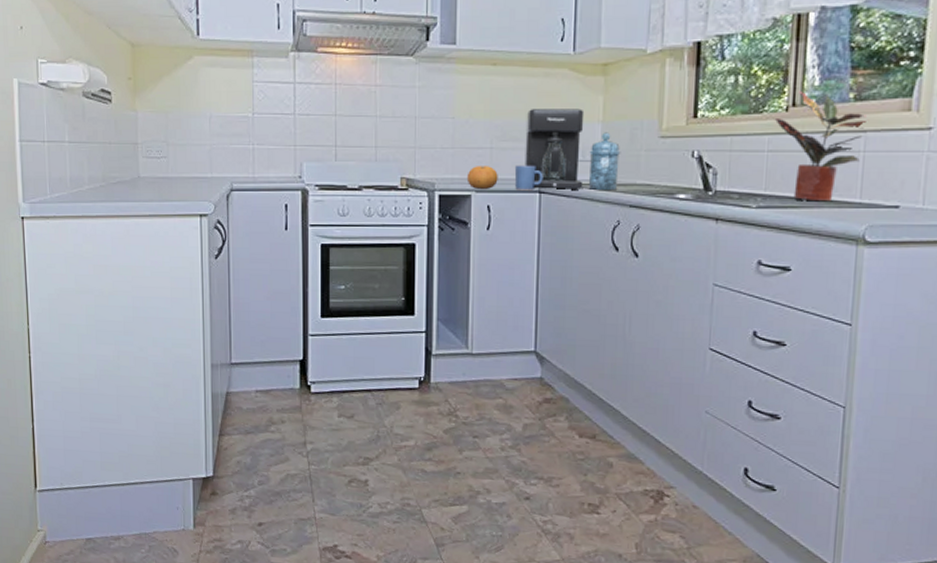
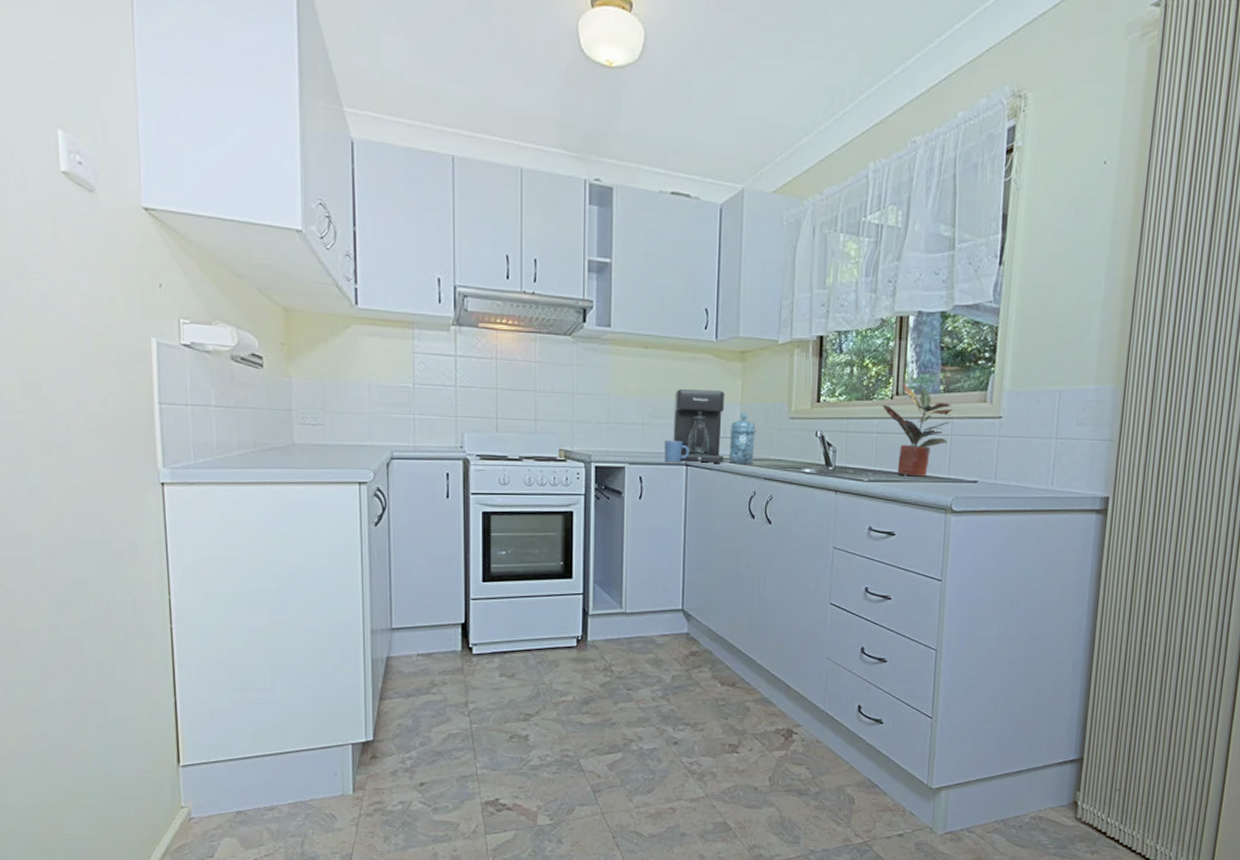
fruit: present [466,166,498,190] -> none [620,440,649,463]

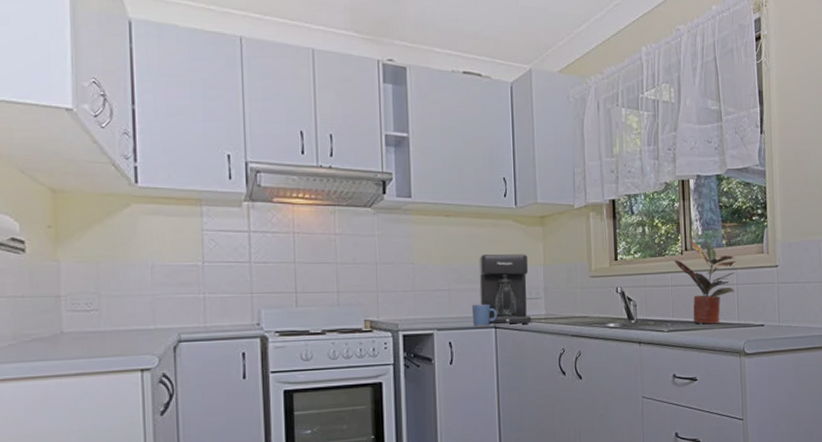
canister: present [728,412,757,464] -> none [535,274,561,323]

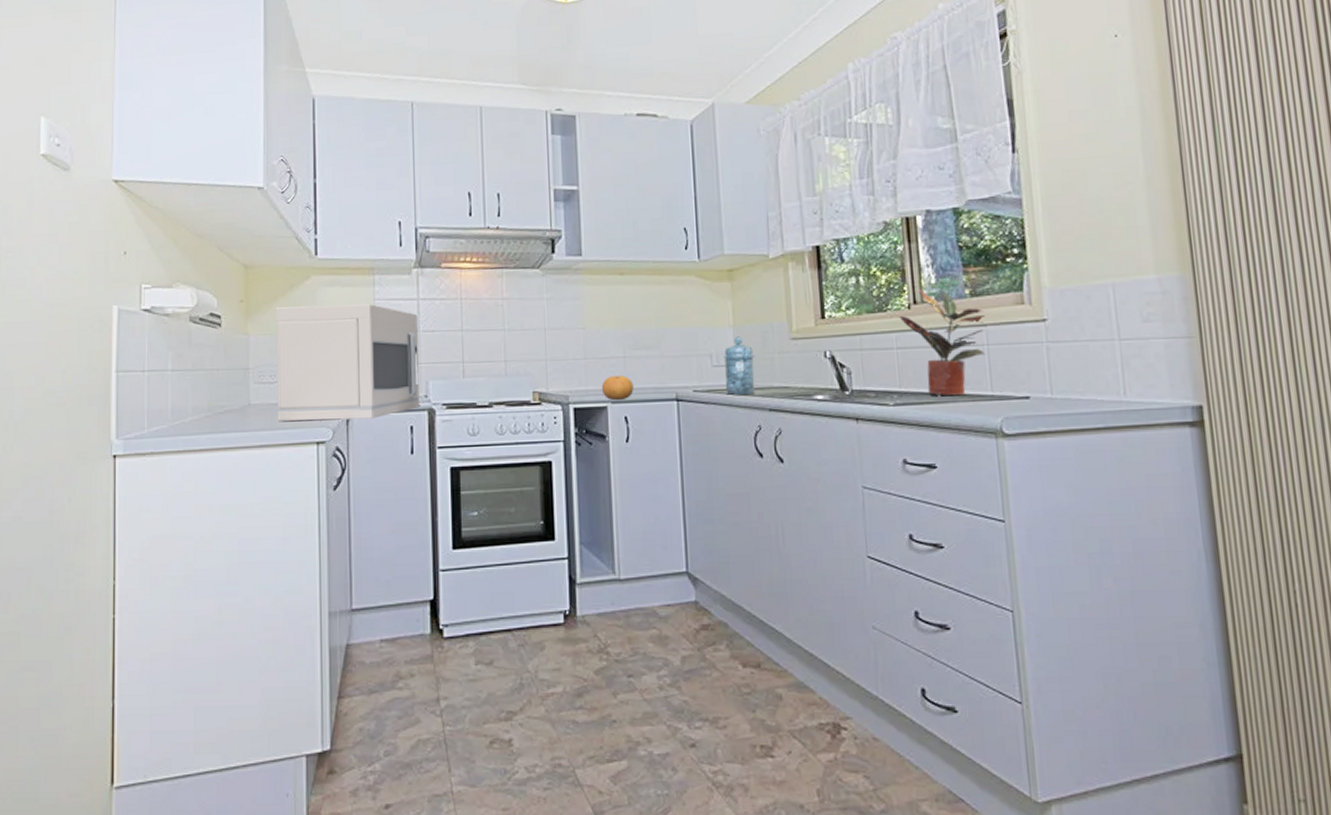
microwave: none [91,233,252,350] -> present [276,303,420,422]
fruit: none [428,306,457,329] -> present [601,376,634,401]
mug: present [471,303,498,327] -> none [649,372,680,400]
coffee maker: present [478,254,532,325] -> none [657,314,721,397]
canister: none [535,274,561,323] -> present [723,336,755,395]

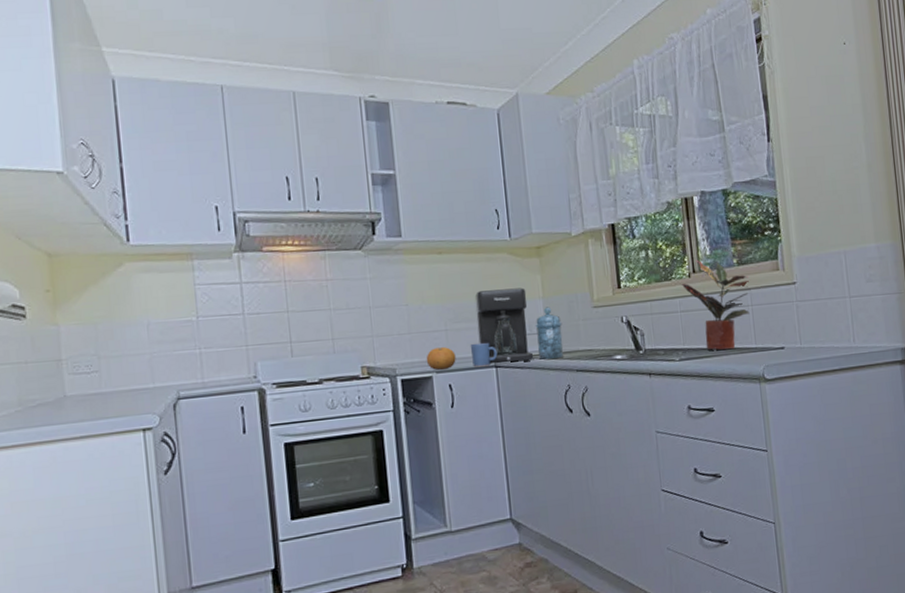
microwave: present [276,303,420,422] -> none [87,289,249,411]
mug: none [649,372,680,400] -> present [470,342,498,368]
coffee maker: none [657,314,721,397] -> present [474,287,534,365]

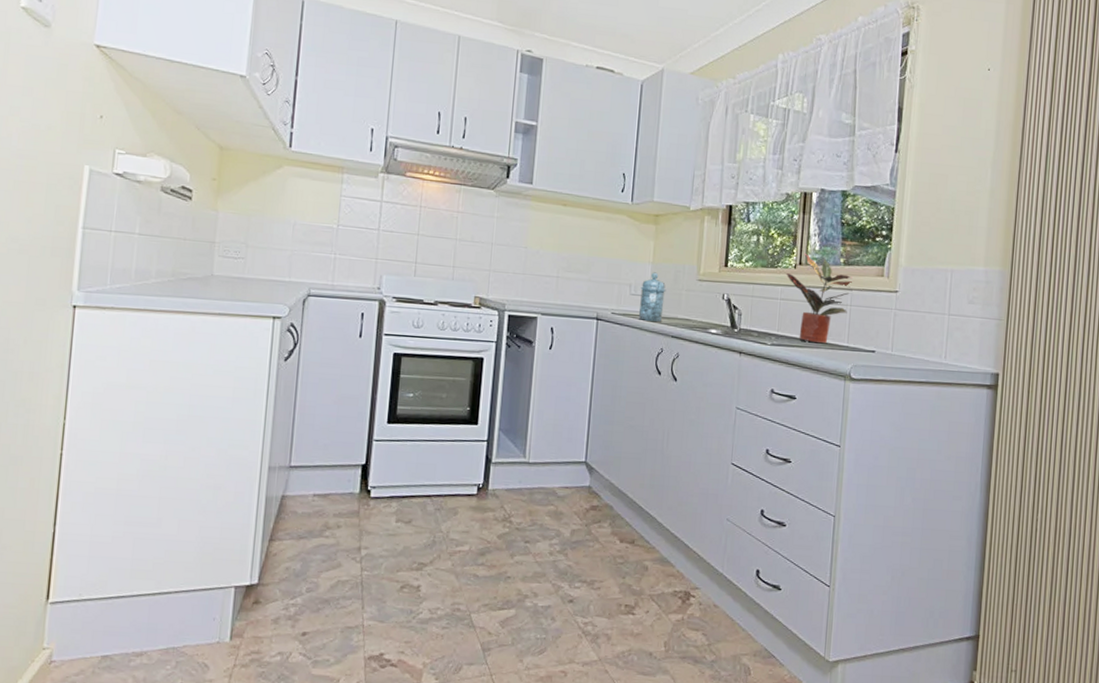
fruit: present [426,347,456,371] -> none [534,291,562,314]
mug: present [470,342,498,368] -> none [576,293,601,317]
coffee maker: present [474,287,534,365] -> none [585,246,638,320]

